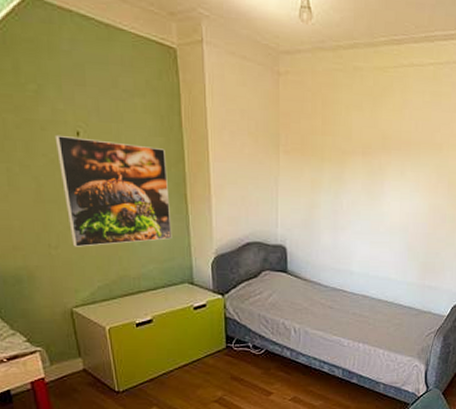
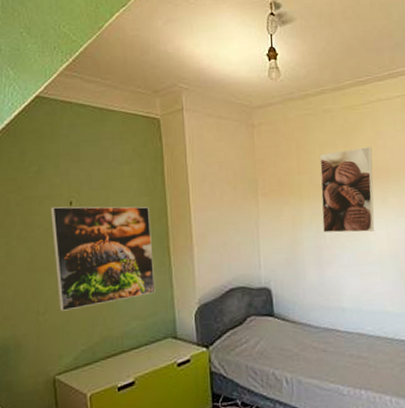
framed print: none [341,115,397,203] -> present [319,147,375,233]

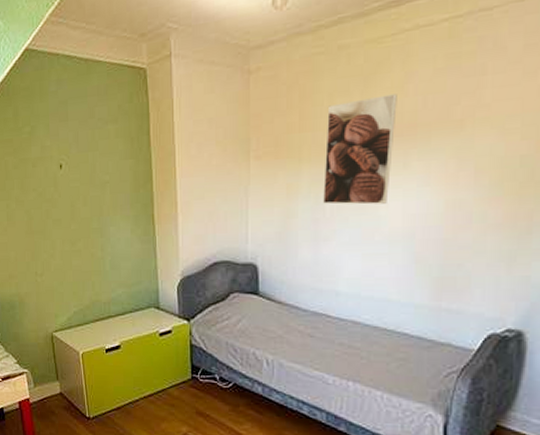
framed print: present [50,206,156,311] -> none [43,169,140,274]

